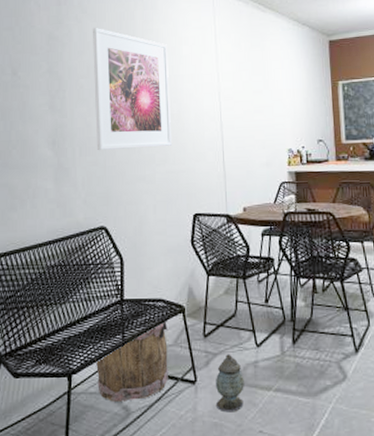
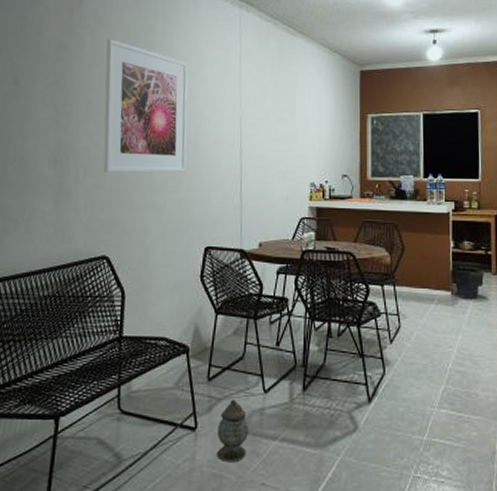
bucket: present [95,321,168,402] -> none [86,362,170,448]

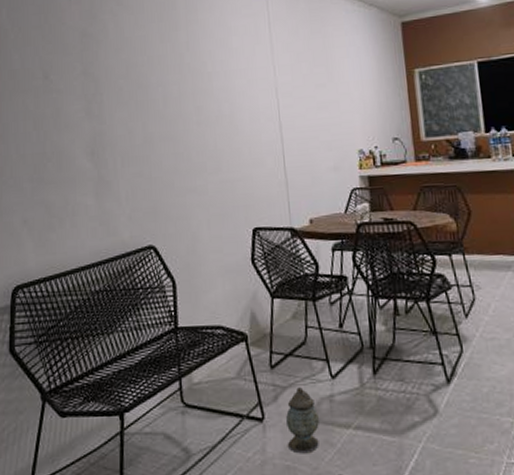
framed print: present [103,38,188,174] -> none [130,20,226,161]

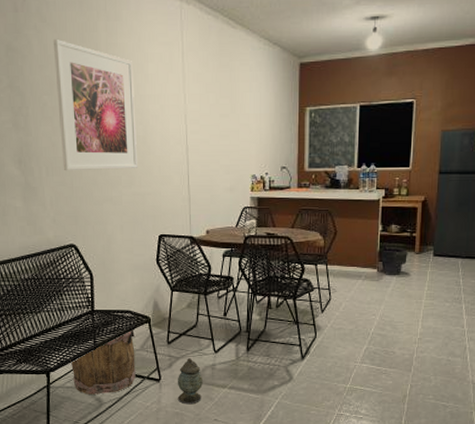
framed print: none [130,20,226,161] -> present [54,38,139,171]
bucket: none [149,351,232,443] -> present [70,329,136,394]

